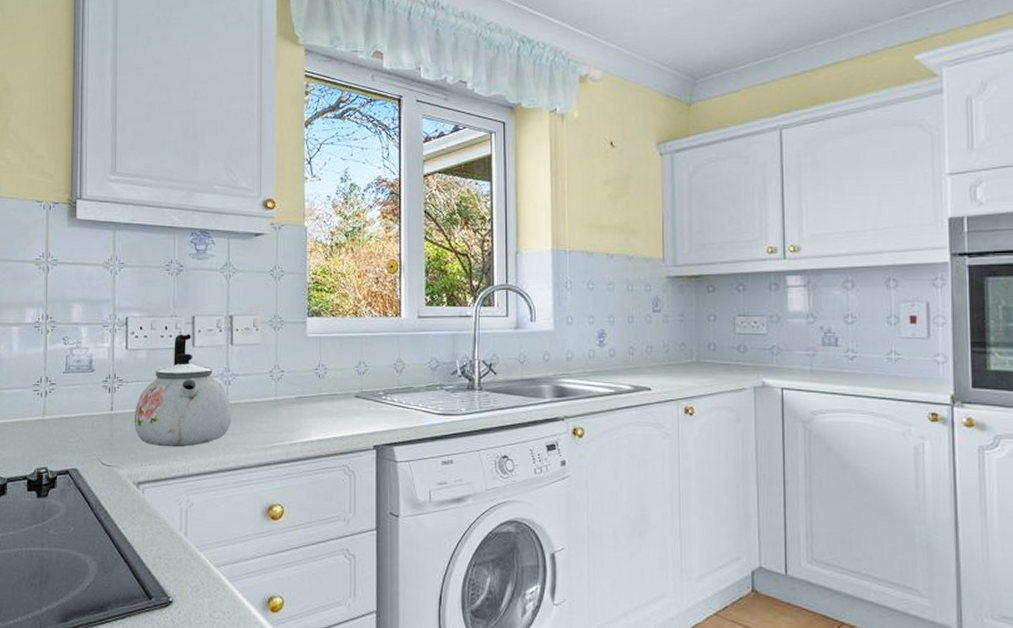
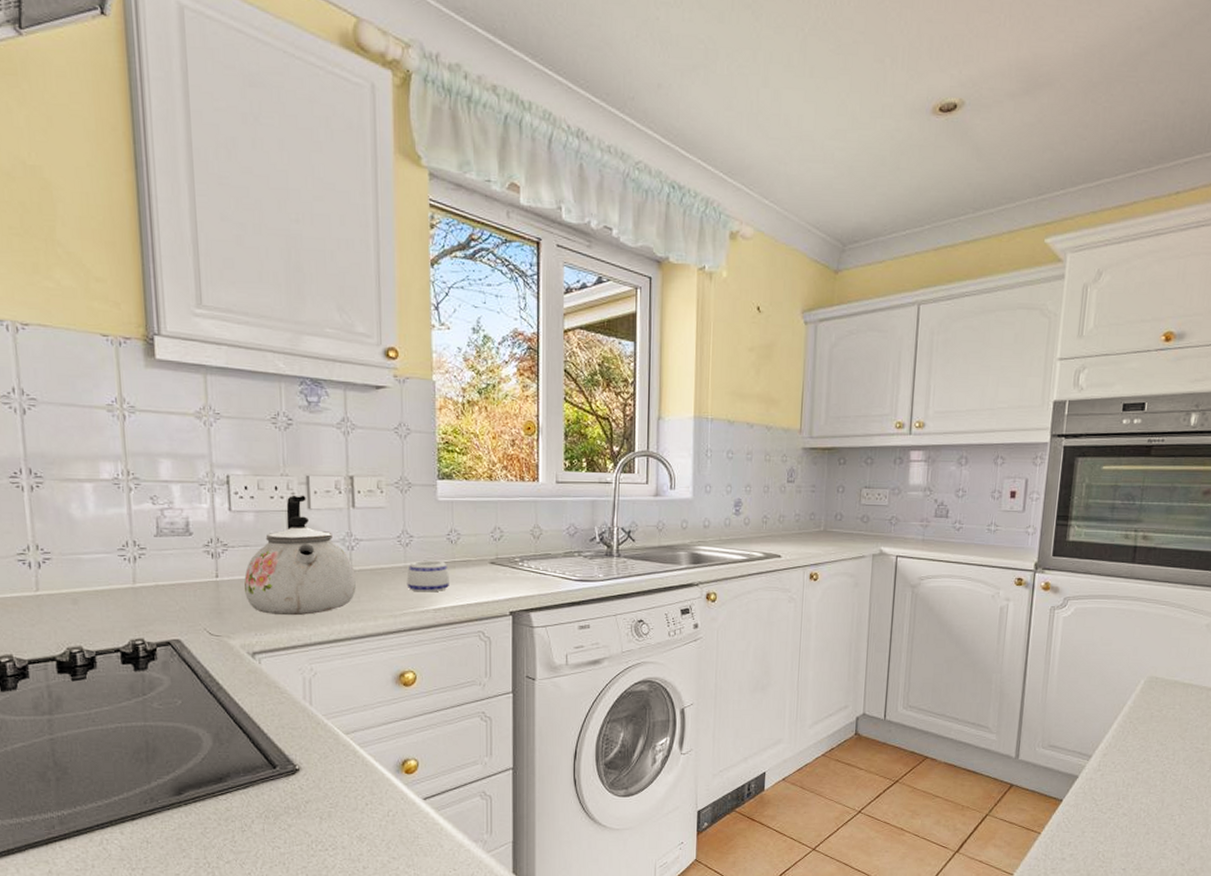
mug: none [277,394,316,426] -> present [406,560,449,592]

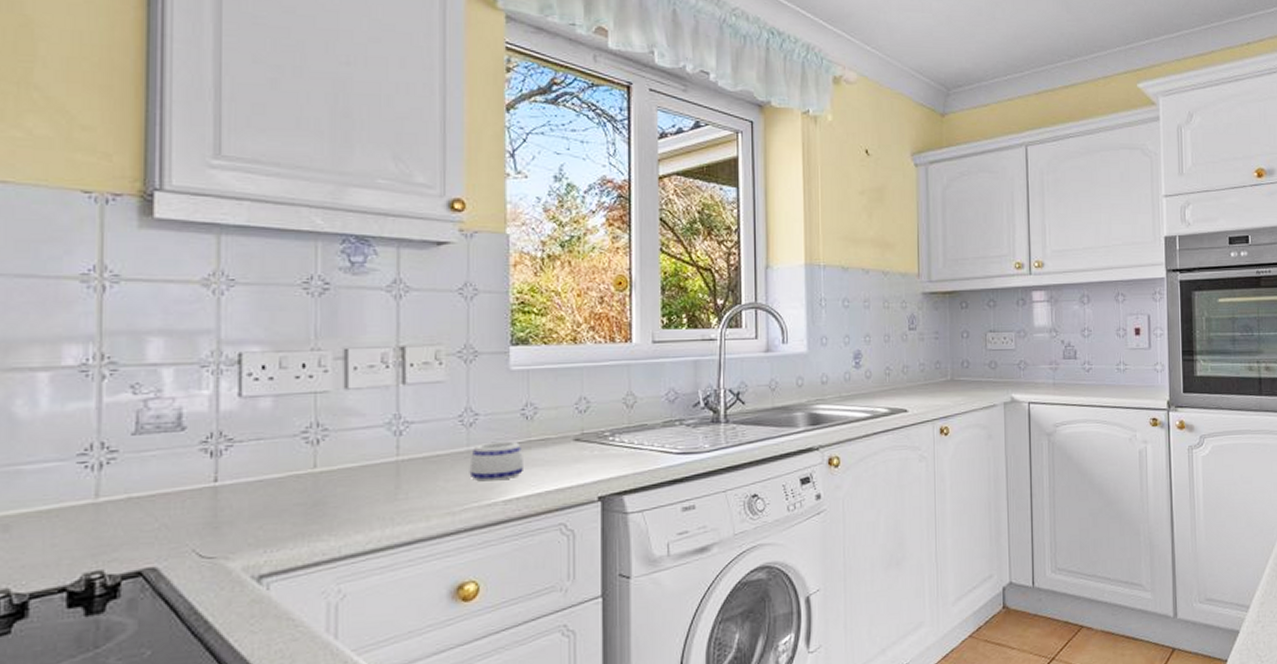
kettle: present [244,495,357,616] -> none [254,372,405,524]

